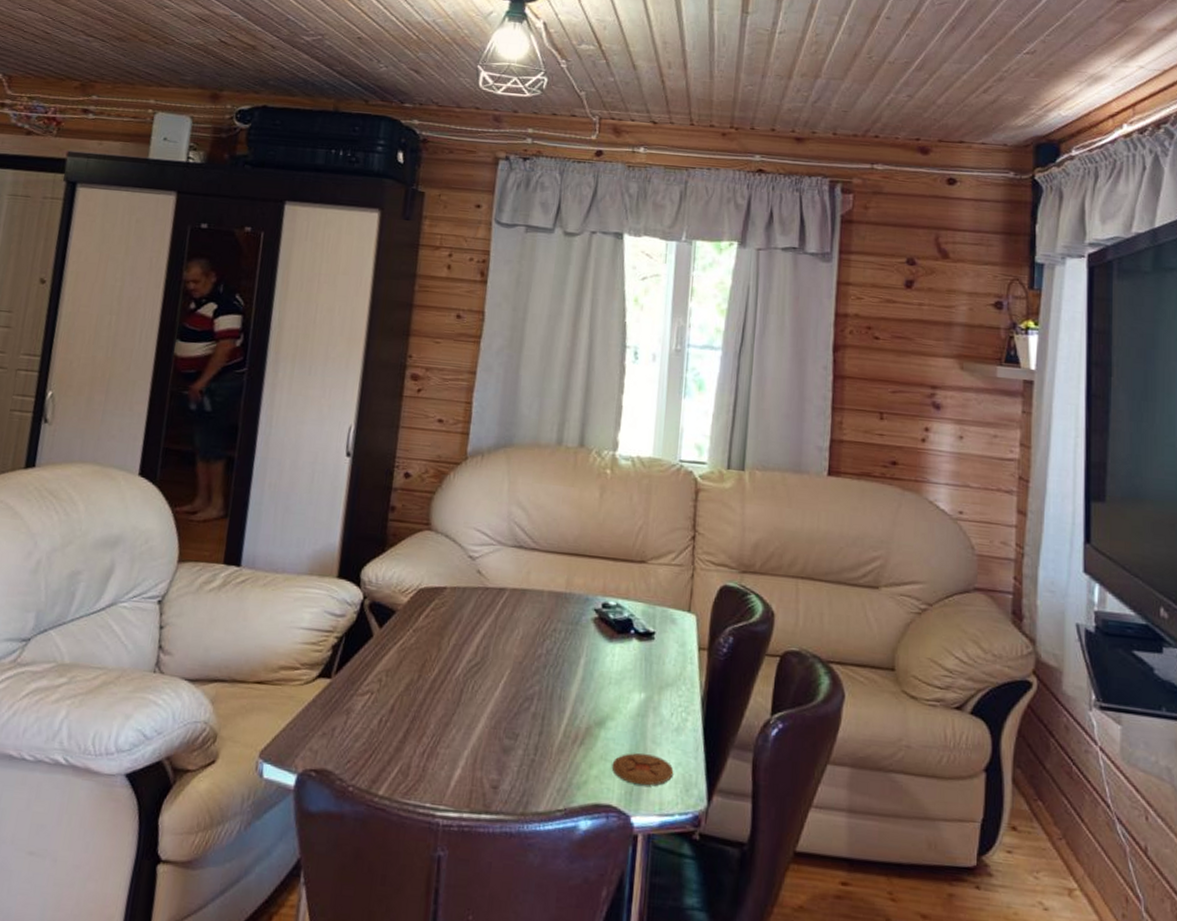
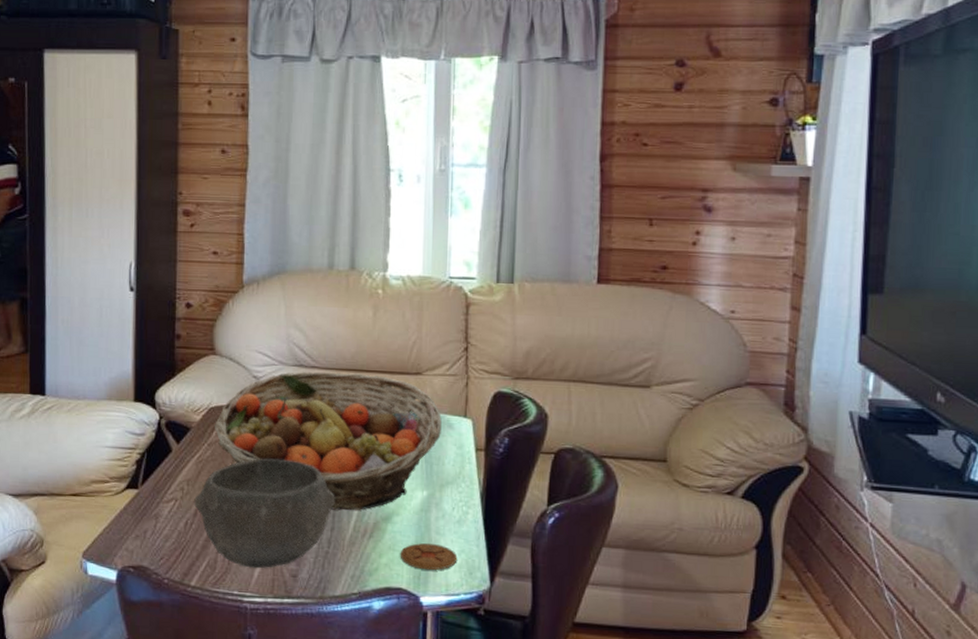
bowl: none [391,648,546,777] -> present [194,458,335,569]
fruit basket: none [422,554,665,713] -> present [215,372,442,511]

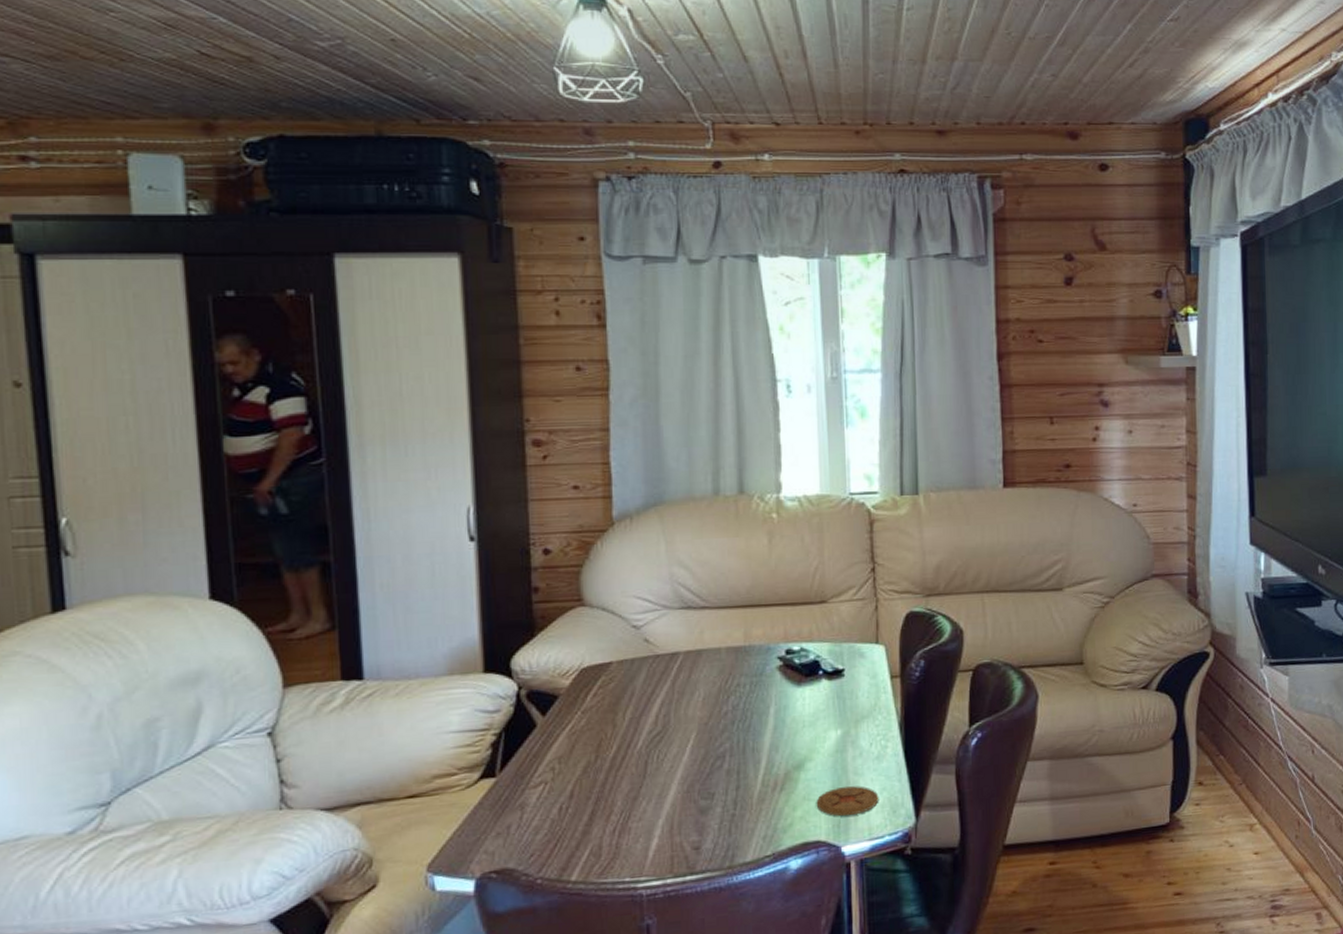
bowl: present [194,458,335,569] -> none [569,716,739,848]
fruit basket: present [215,372,442,511] -> none [589,609,852,766]

